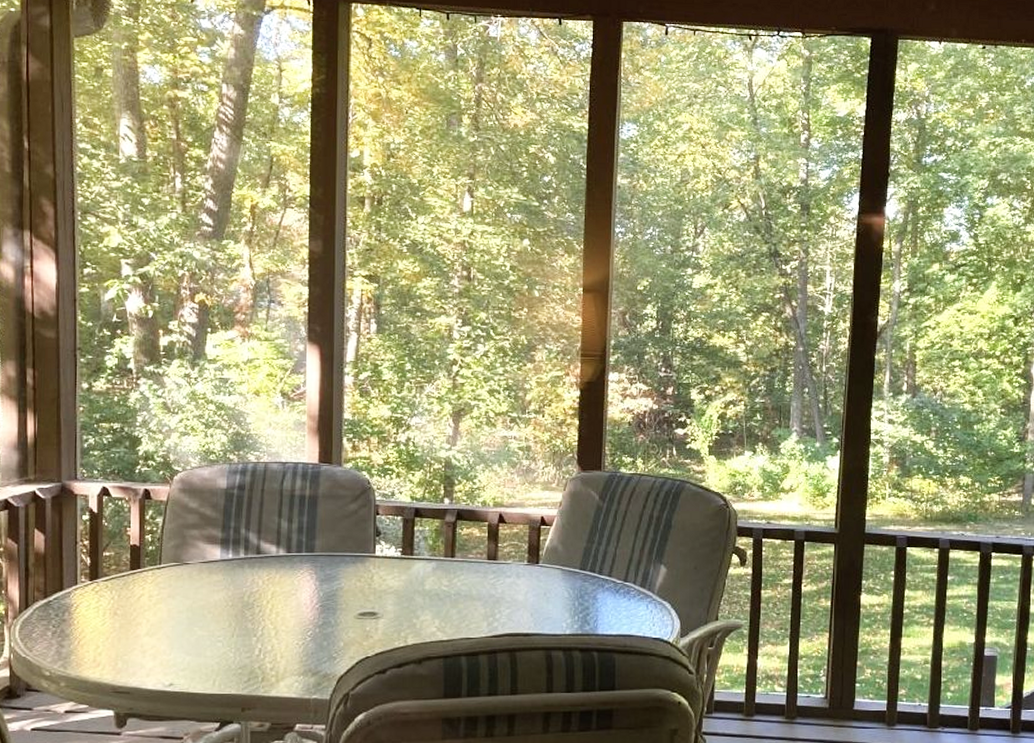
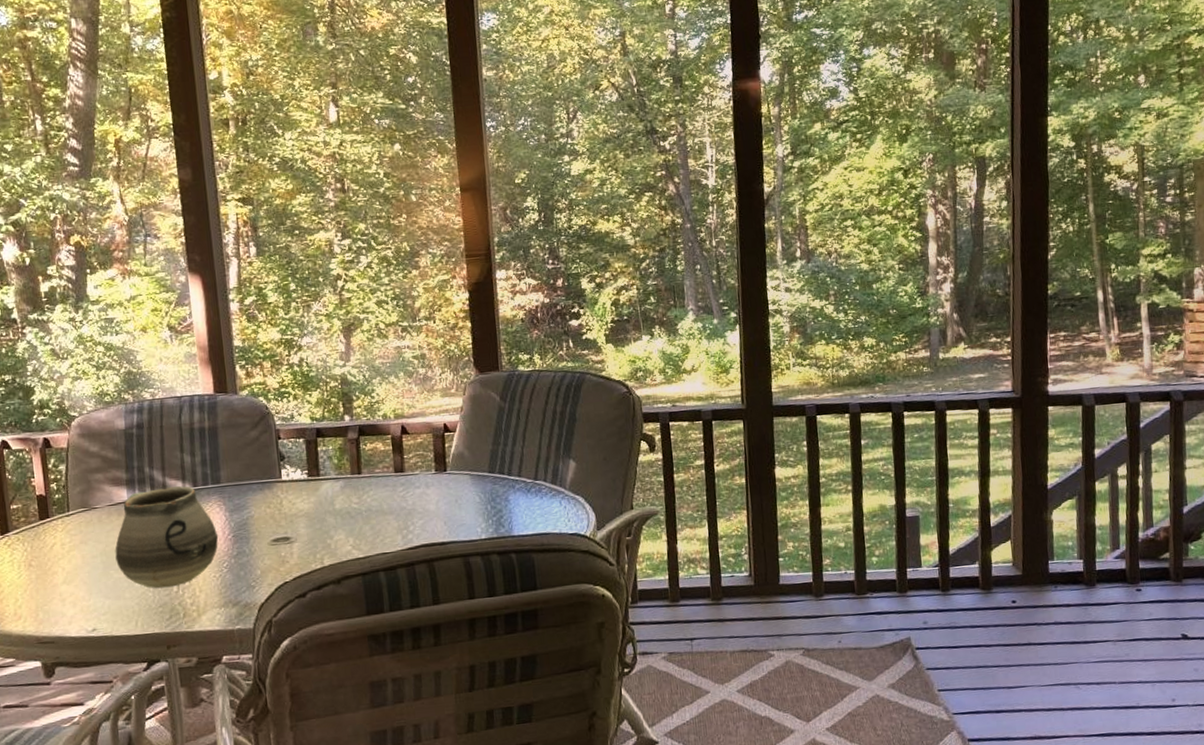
ceramic pot: none [201,551,306,650] -> present [115,486,219,589]

